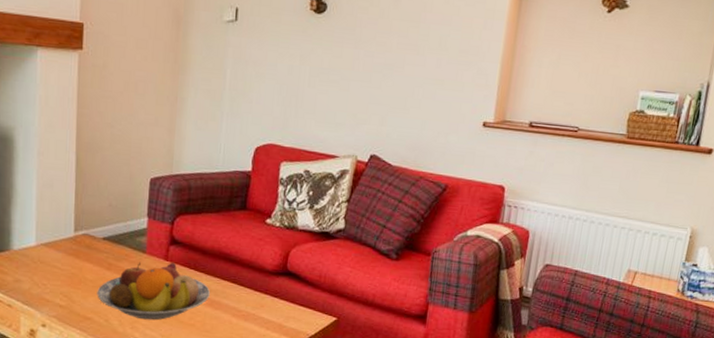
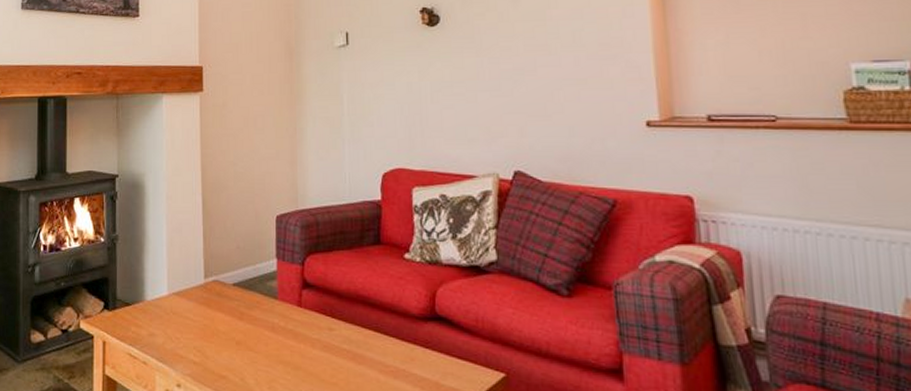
fruit bowl: present [97,262,210,321] -> none [230,308,351,379]

